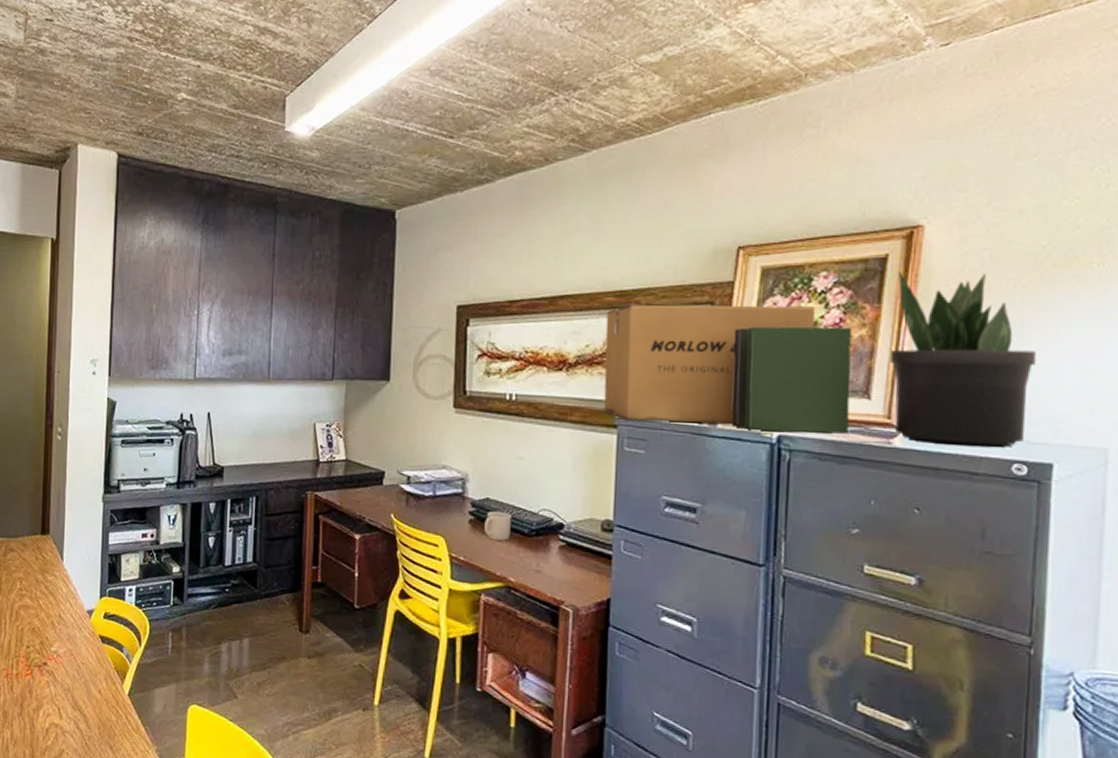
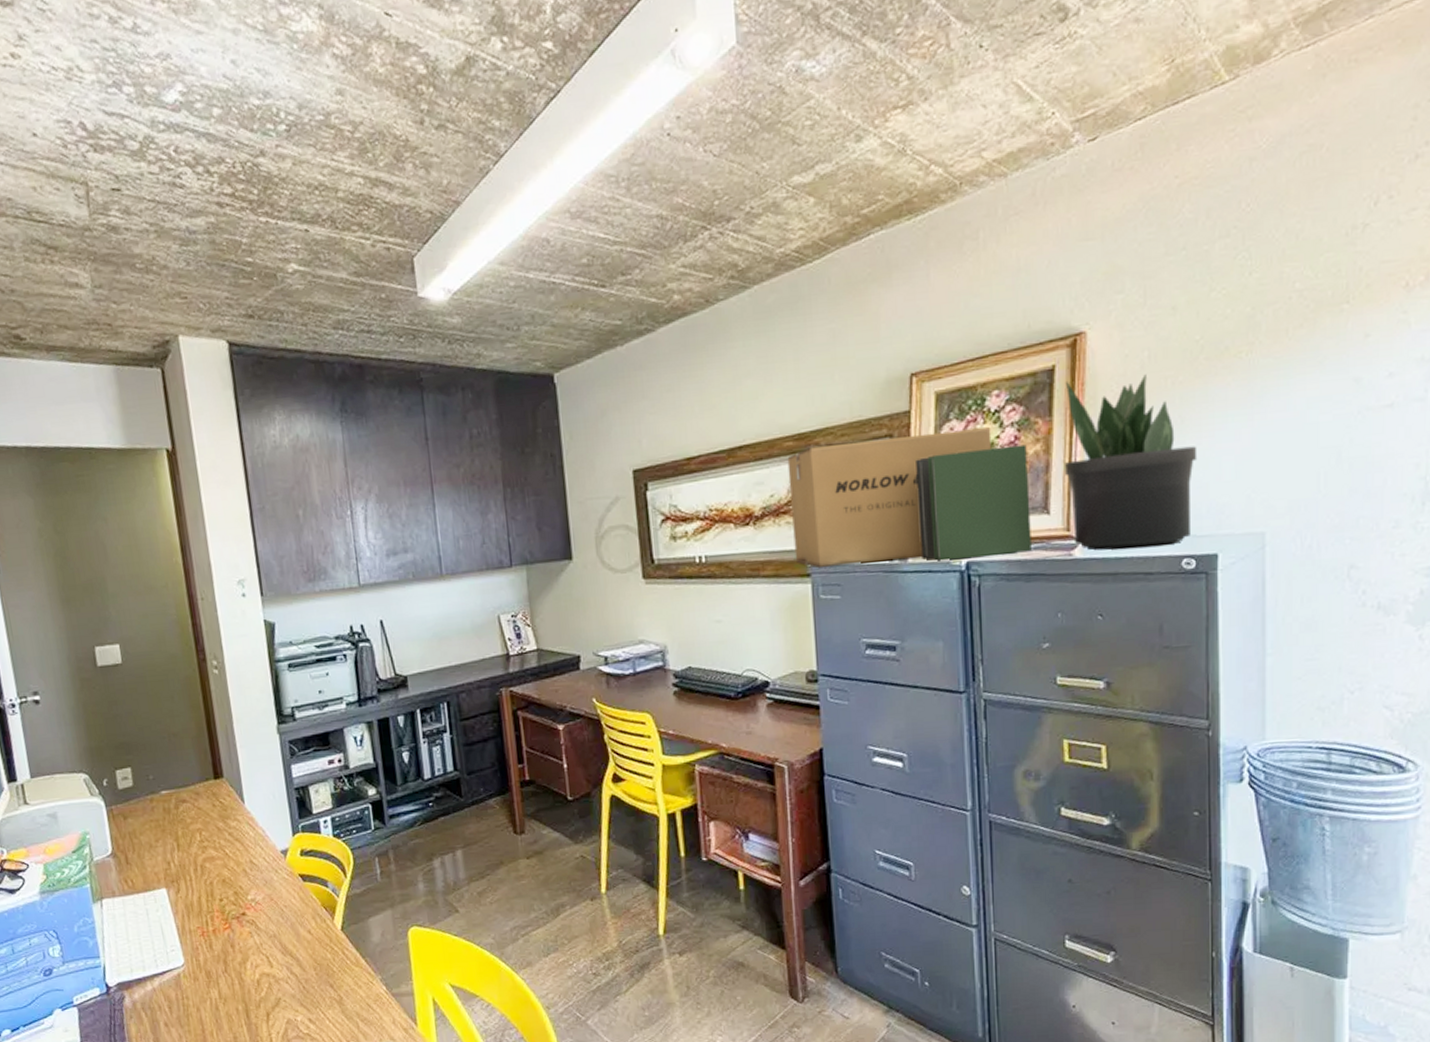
mug: present [484,511,512,541] -> none [689,678,718,709]

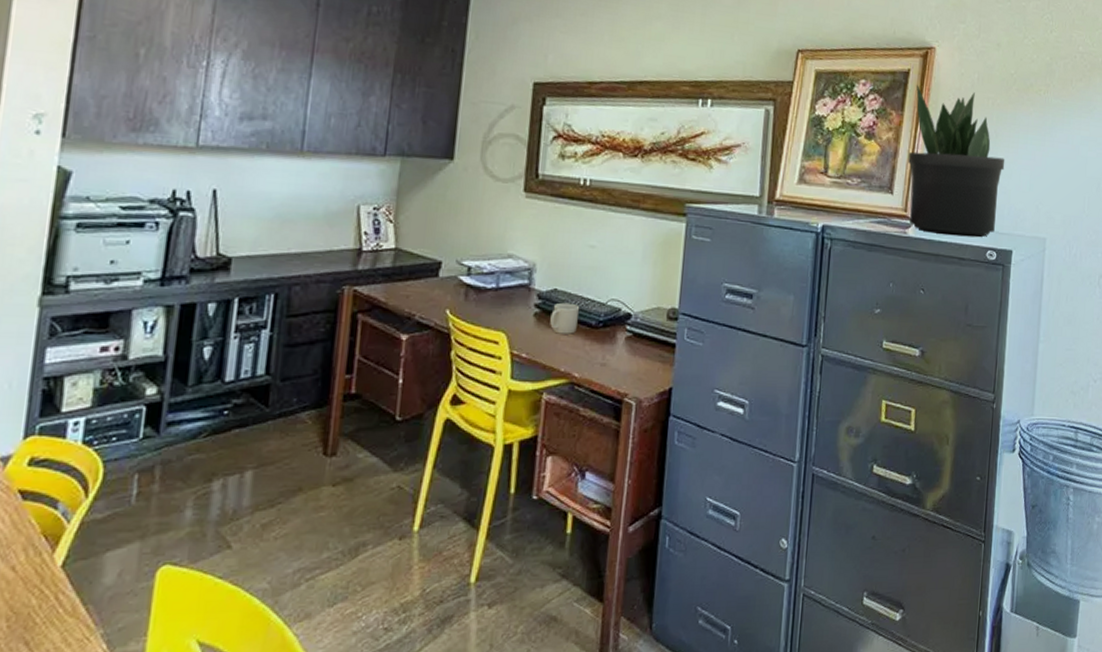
mug: none [689,678,718,709] -> present [550,302,580,334]
box: present [787,427,992,569] -> none [675,96,856,215]
binder: present [916,444,1032,561] -> none [786,124,882,225]

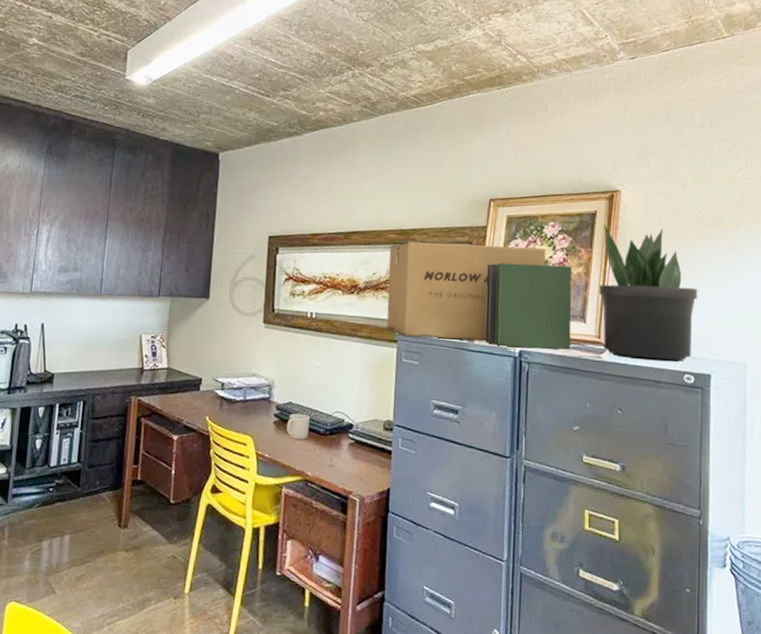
box: none [675,96,856,215] -> present [386,241,546,341]
binder: none [786,124,882,225] -> present [485,262,572,350]

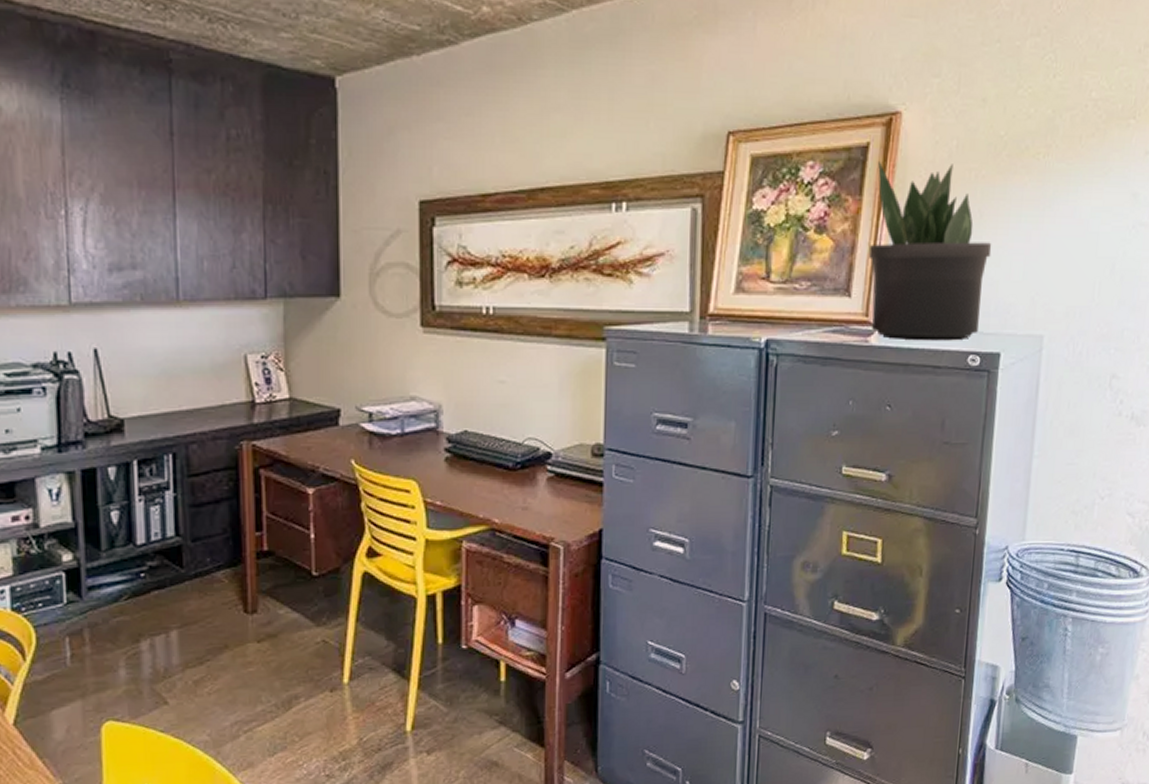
mug: present [287,413,311,440] -> none [463,444,494,479]
box: present [386,241,546,341] -> none [591,198,803,333]
binder: present [485,262,572,350] -> none [722,221,835,336]

